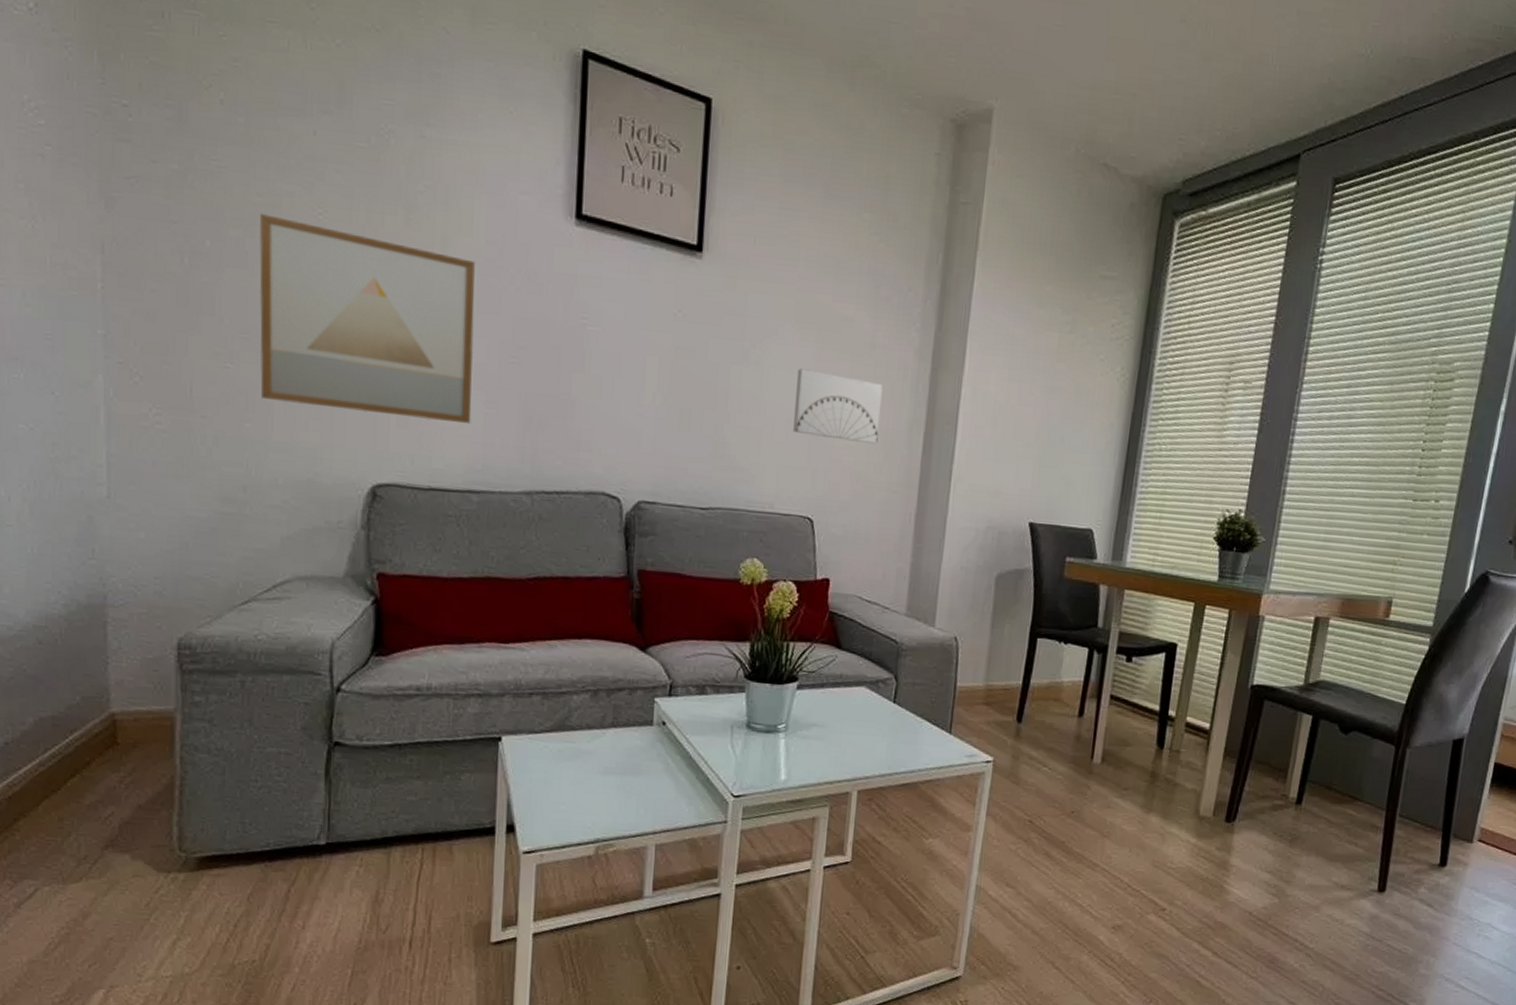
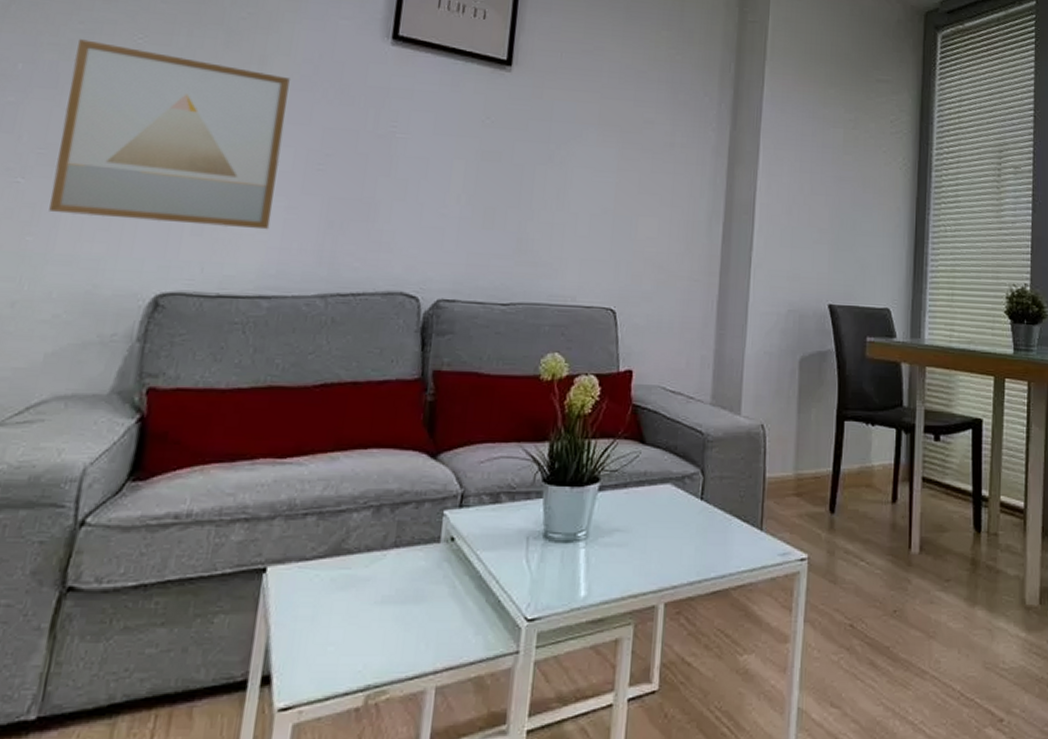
wall art: present [793,368,883,445] -> none [596,167,682,236]

